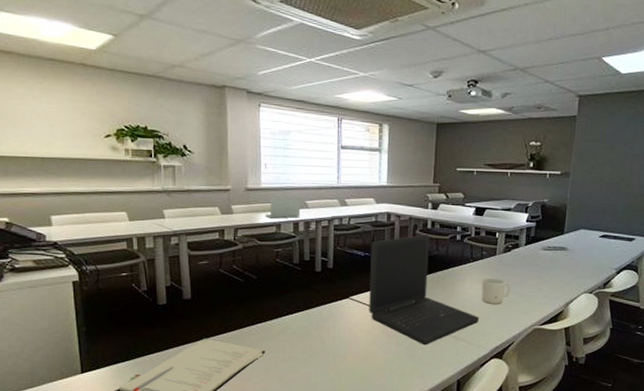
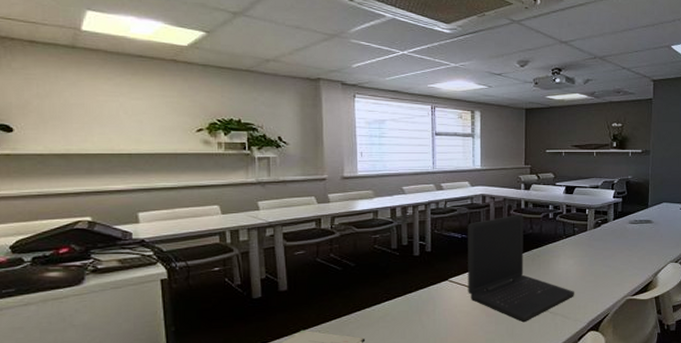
laptop: present [264,196,301,219] -> none [361,182,397,206]
mug: present [481,277,511,304] -> none [575,252,603,278]

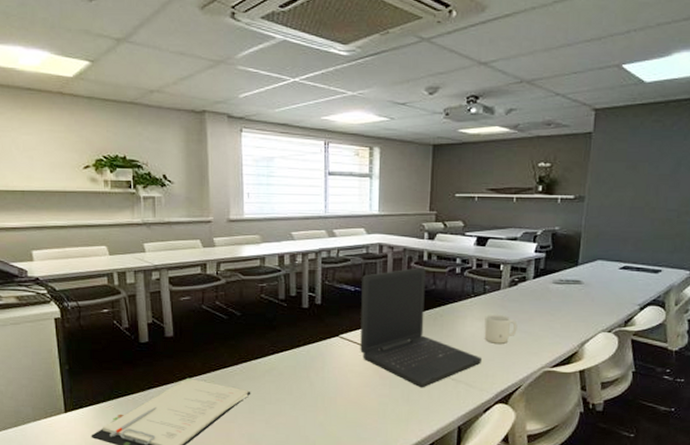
mug: none [575,252,603,278] -> present [484,314,518,344]

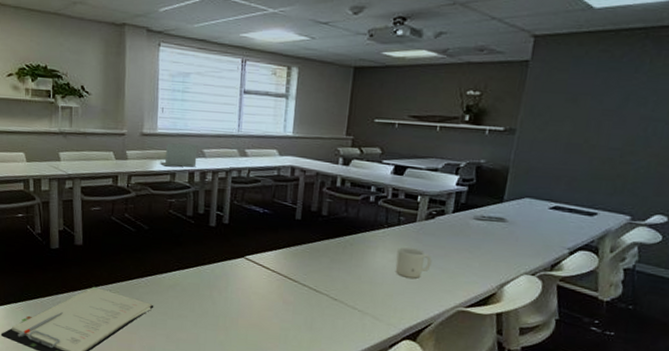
laptop: none [248,227,286,252] -> present [159,143,198,167]
laptop: present [360,267,483,387] -> none [265,193,392,316]

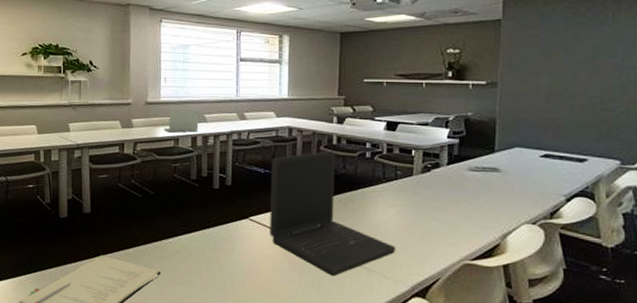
laptop: none [265,193,392,316] -> present [269,151,397,275]
mug: present [395,246,432,279] -> none [397,200,433,233]

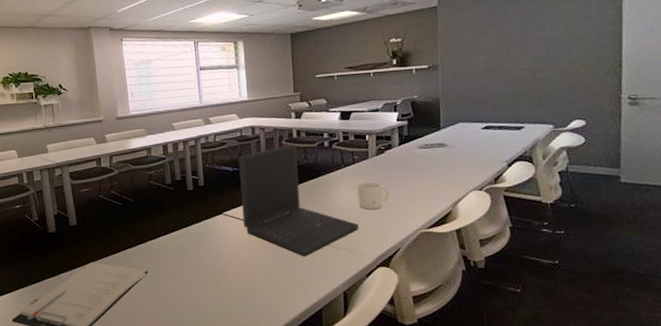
laptop: present [163,109,199,133] -> none [135,119,168,143]
mug: none [397,200,433,233] -> present [357,181,390,210]

